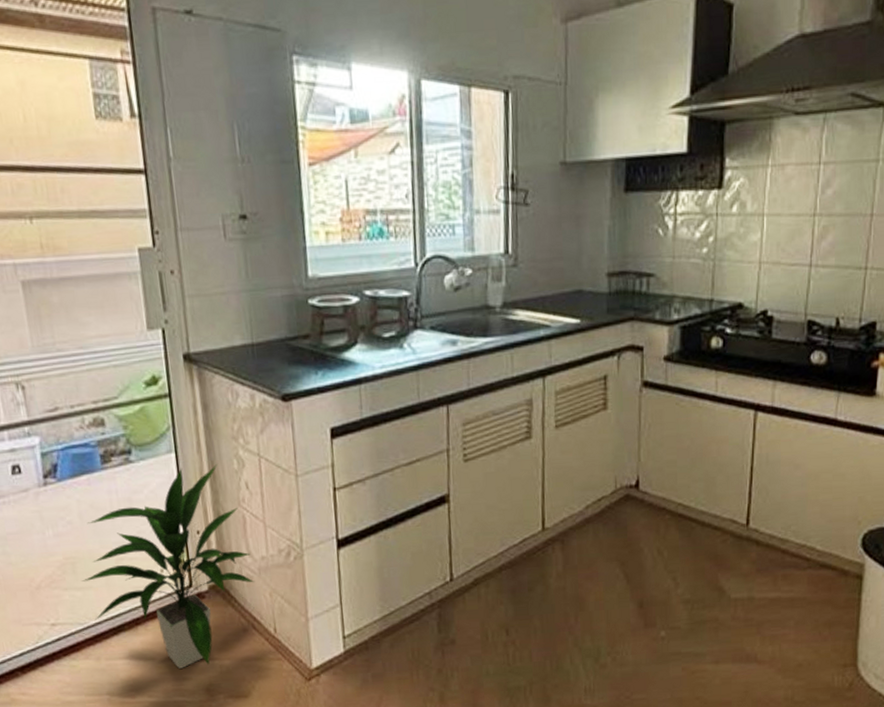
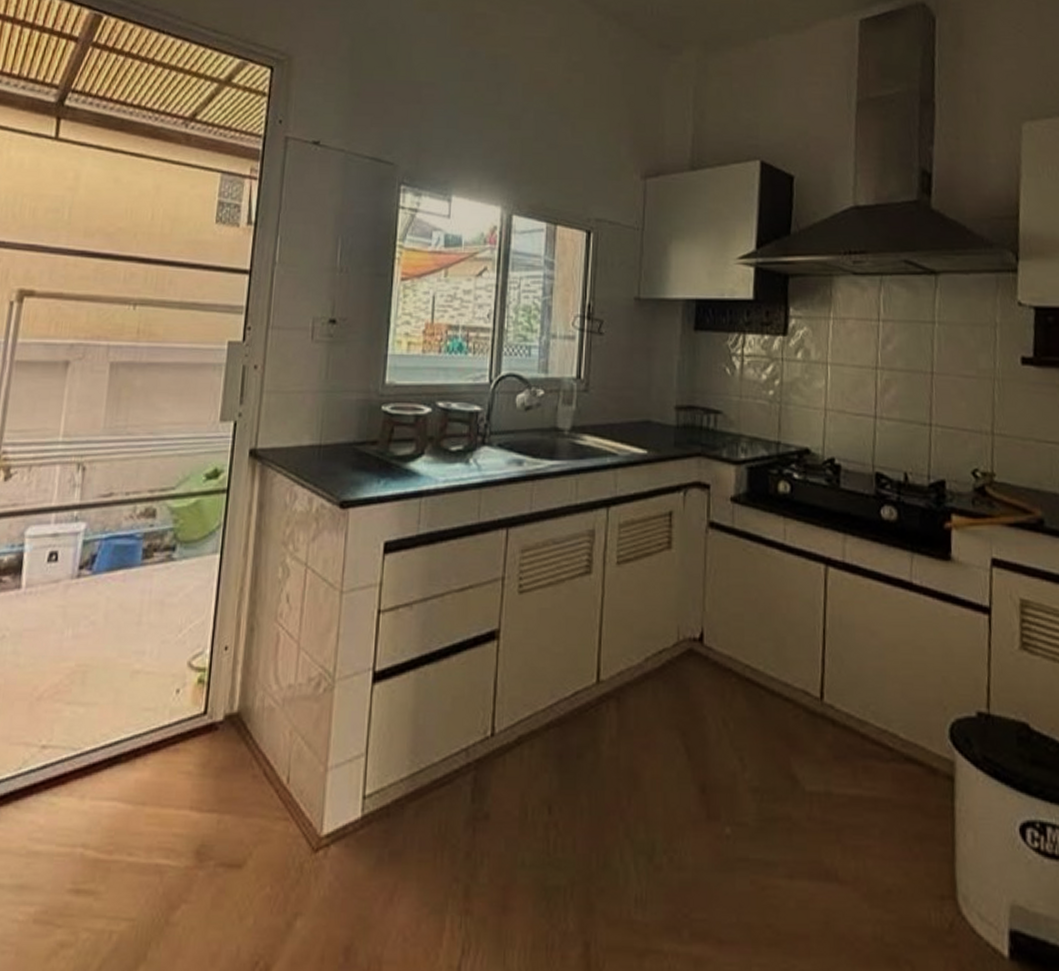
indoor plant: present [81,464,255,669] -> none [88,571,278,820]

